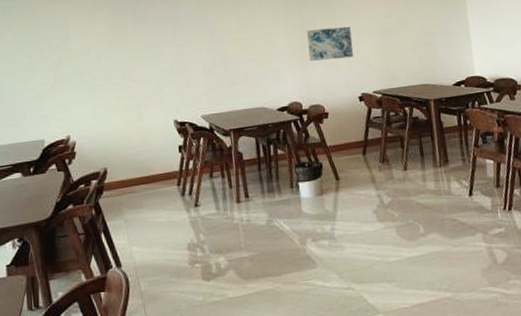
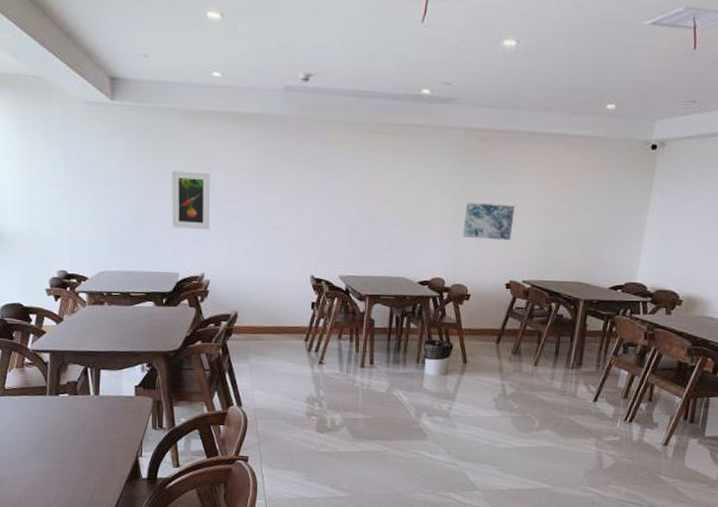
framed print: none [31,42,72,97] -> present [172,170,211,230]

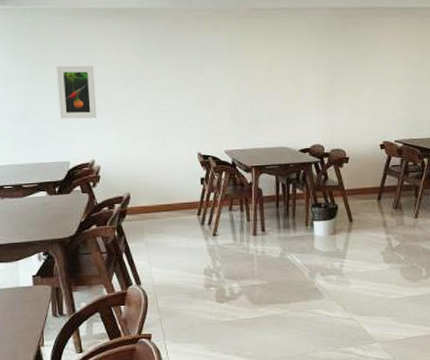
wall art: present [463,203,515,241] -> none [335,73,381,106]

